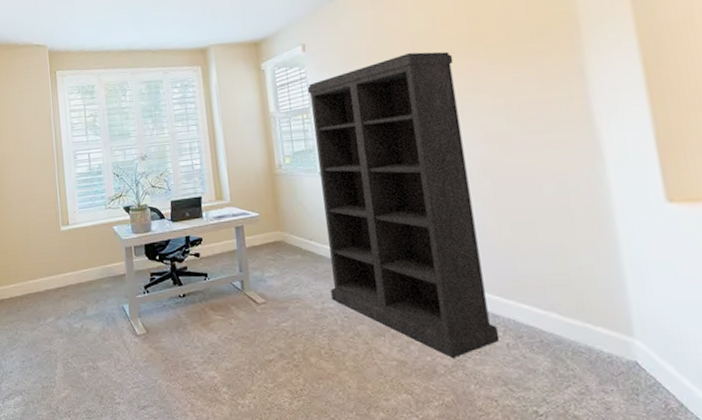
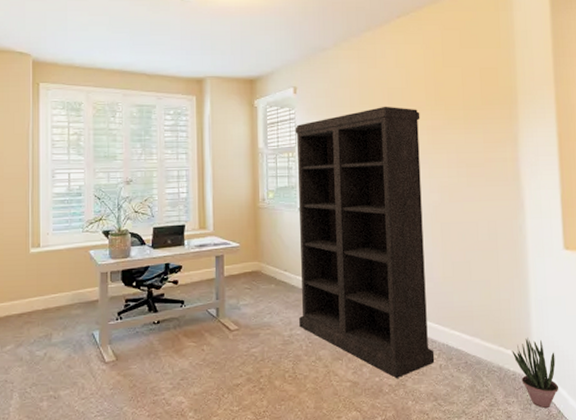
potted plant: none [603,312,678,401] -> present [512,337,559,409]

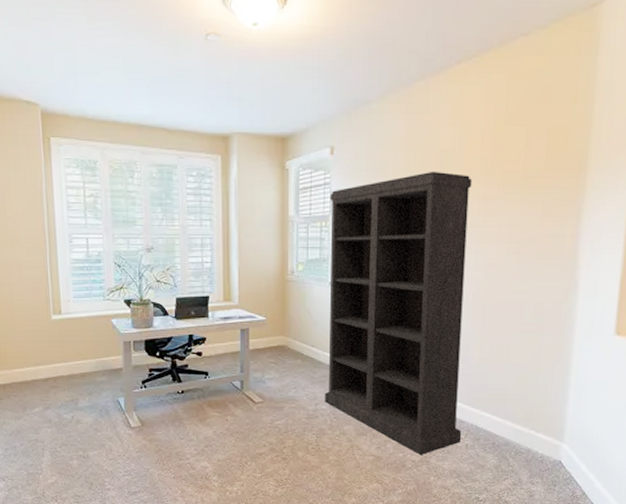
potted plant: present [512,337,559,409] -> none [542,422,588,490]

